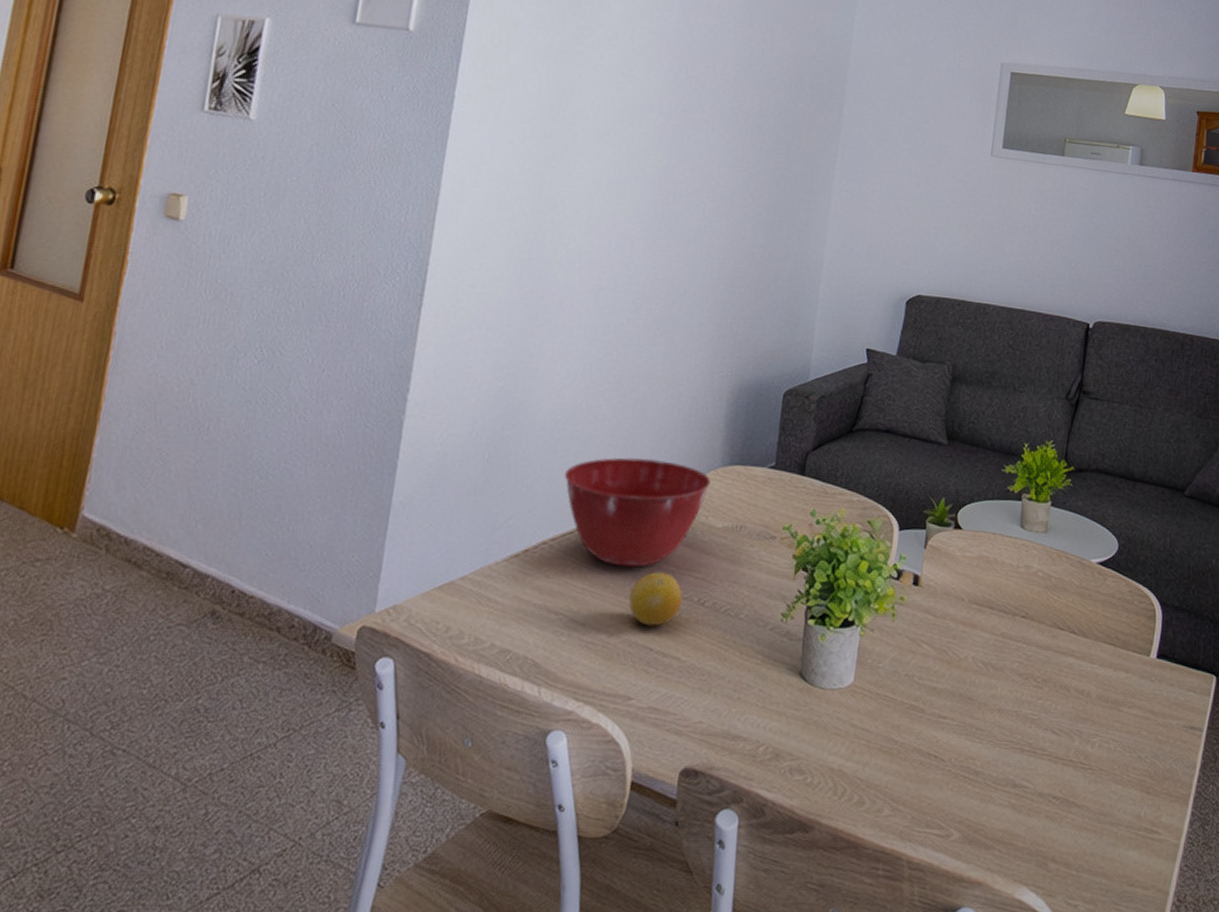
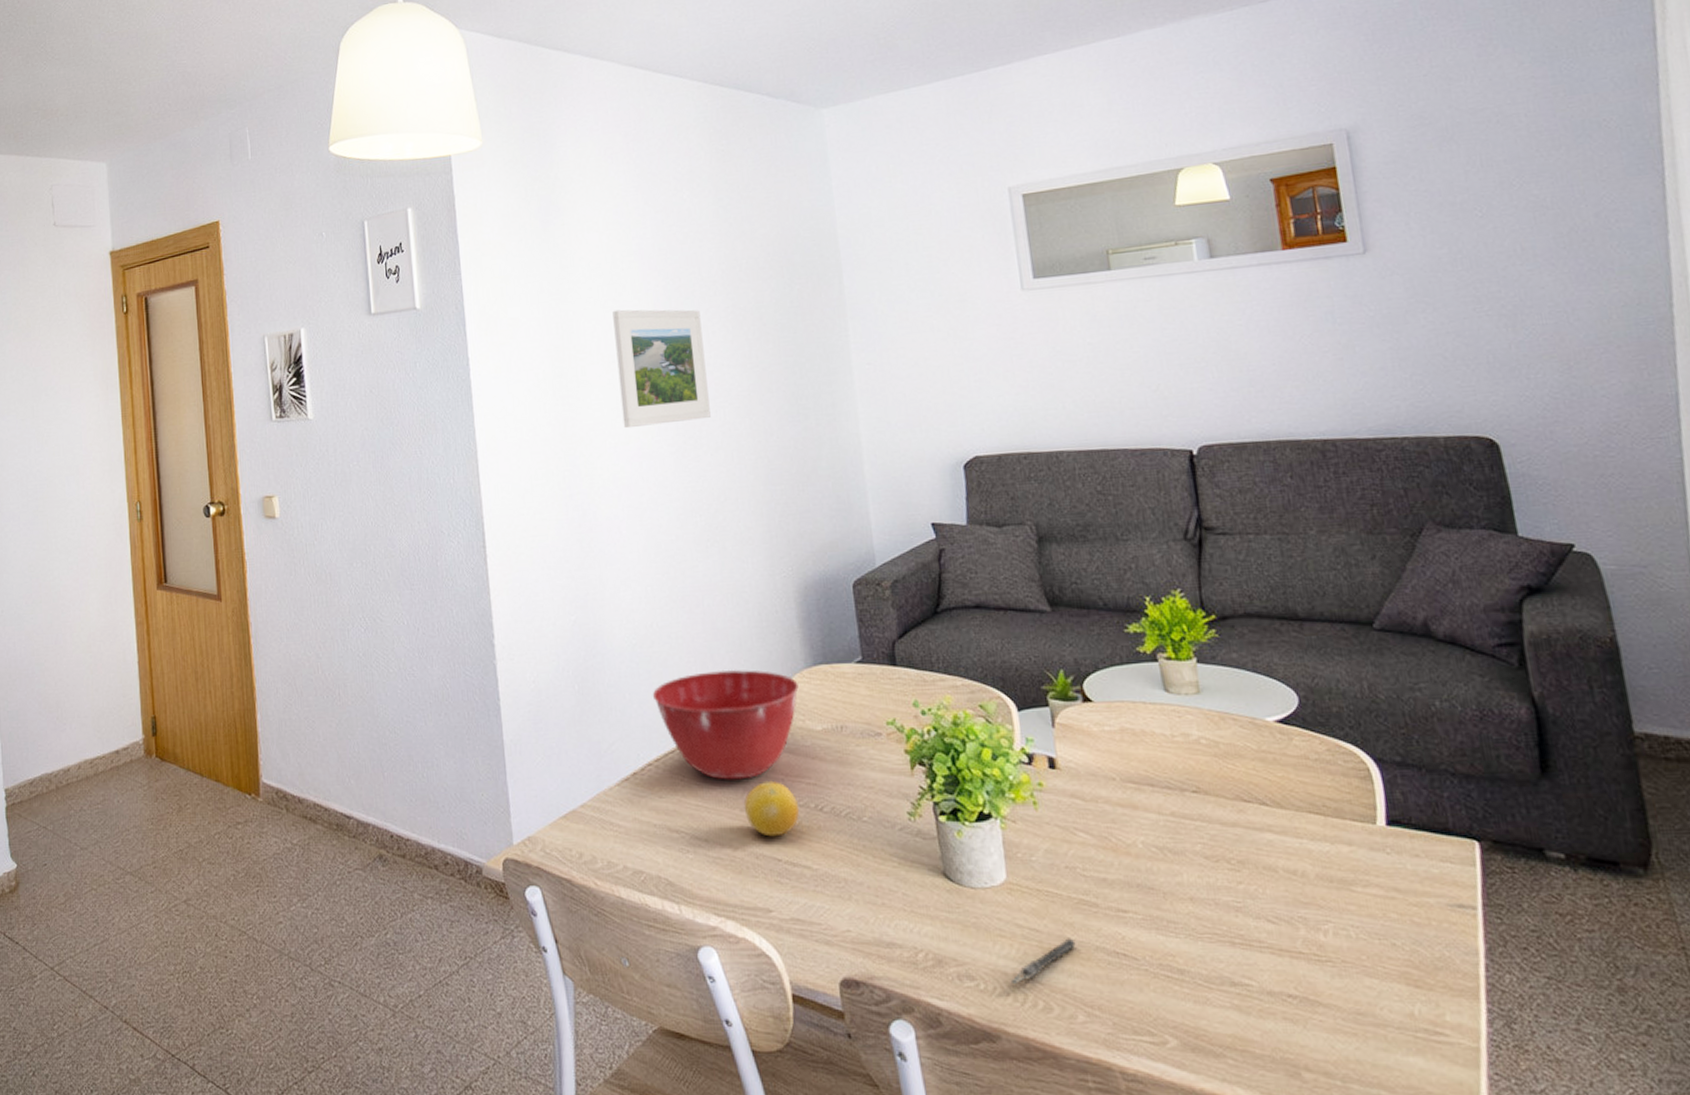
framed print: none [601,83,705,211] -> present [612,309,711,429]
pen: none [834,739,898,779] -> present [1010,938,1076,984]

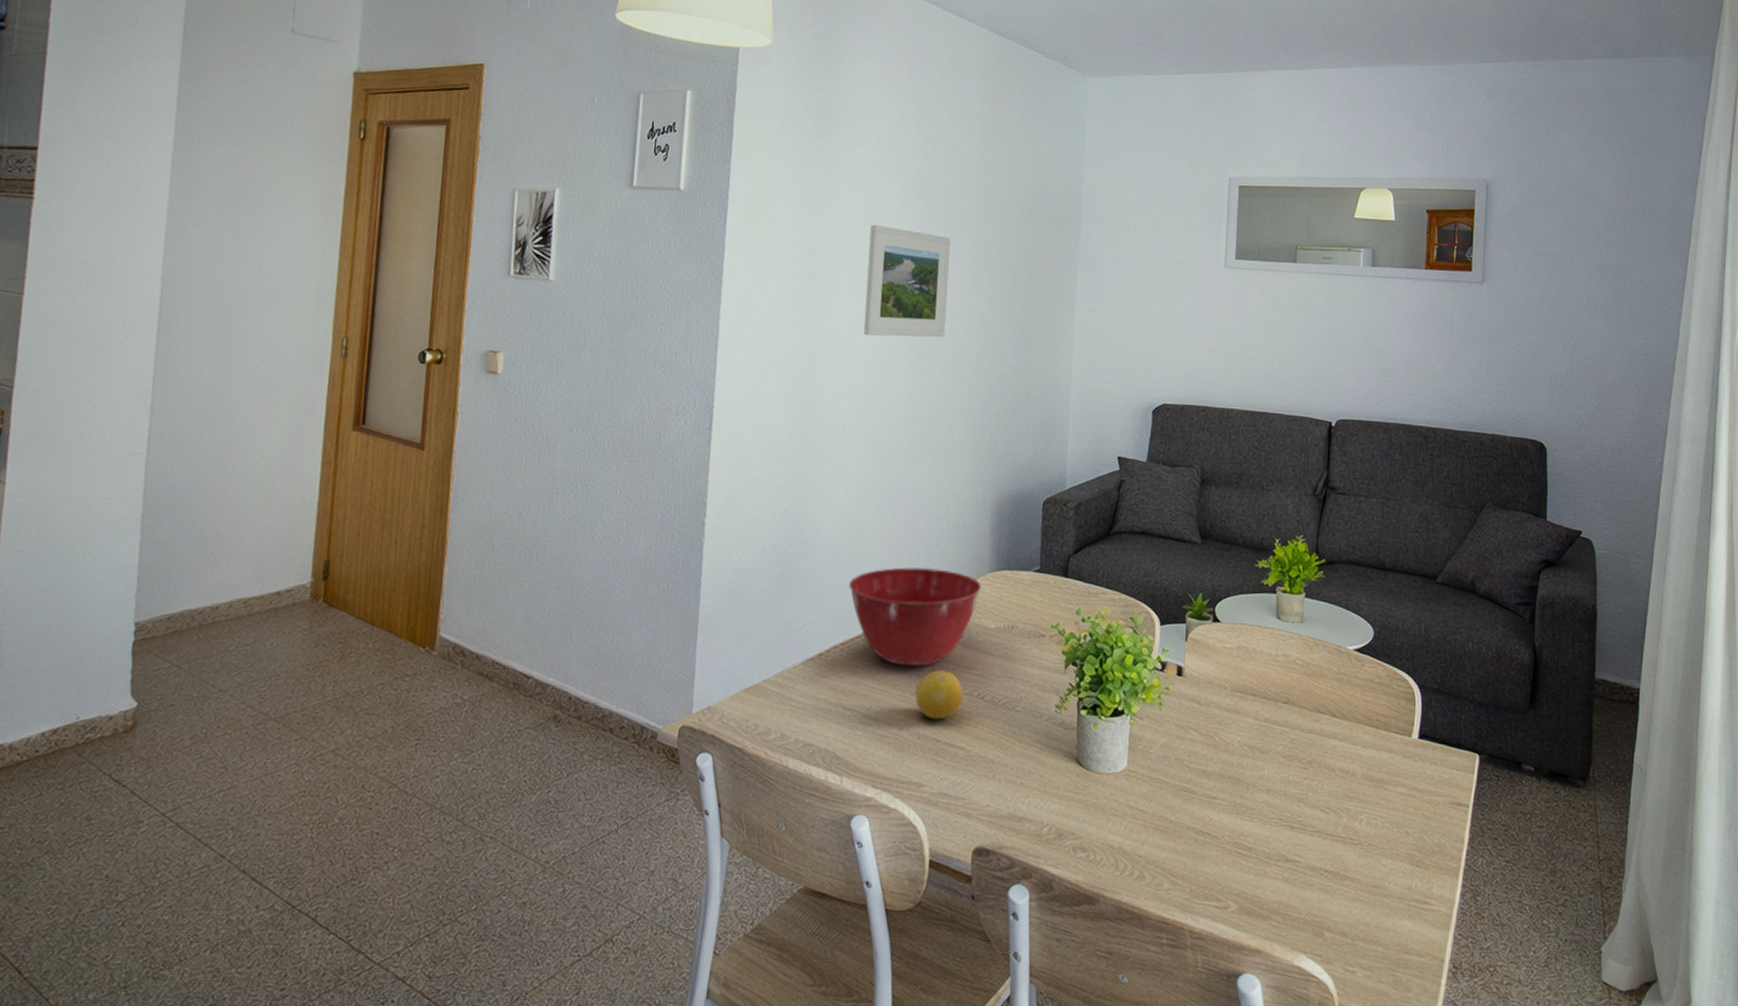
pen: present [1010,938,1076,984] -> none [1115,818,1173,856]

